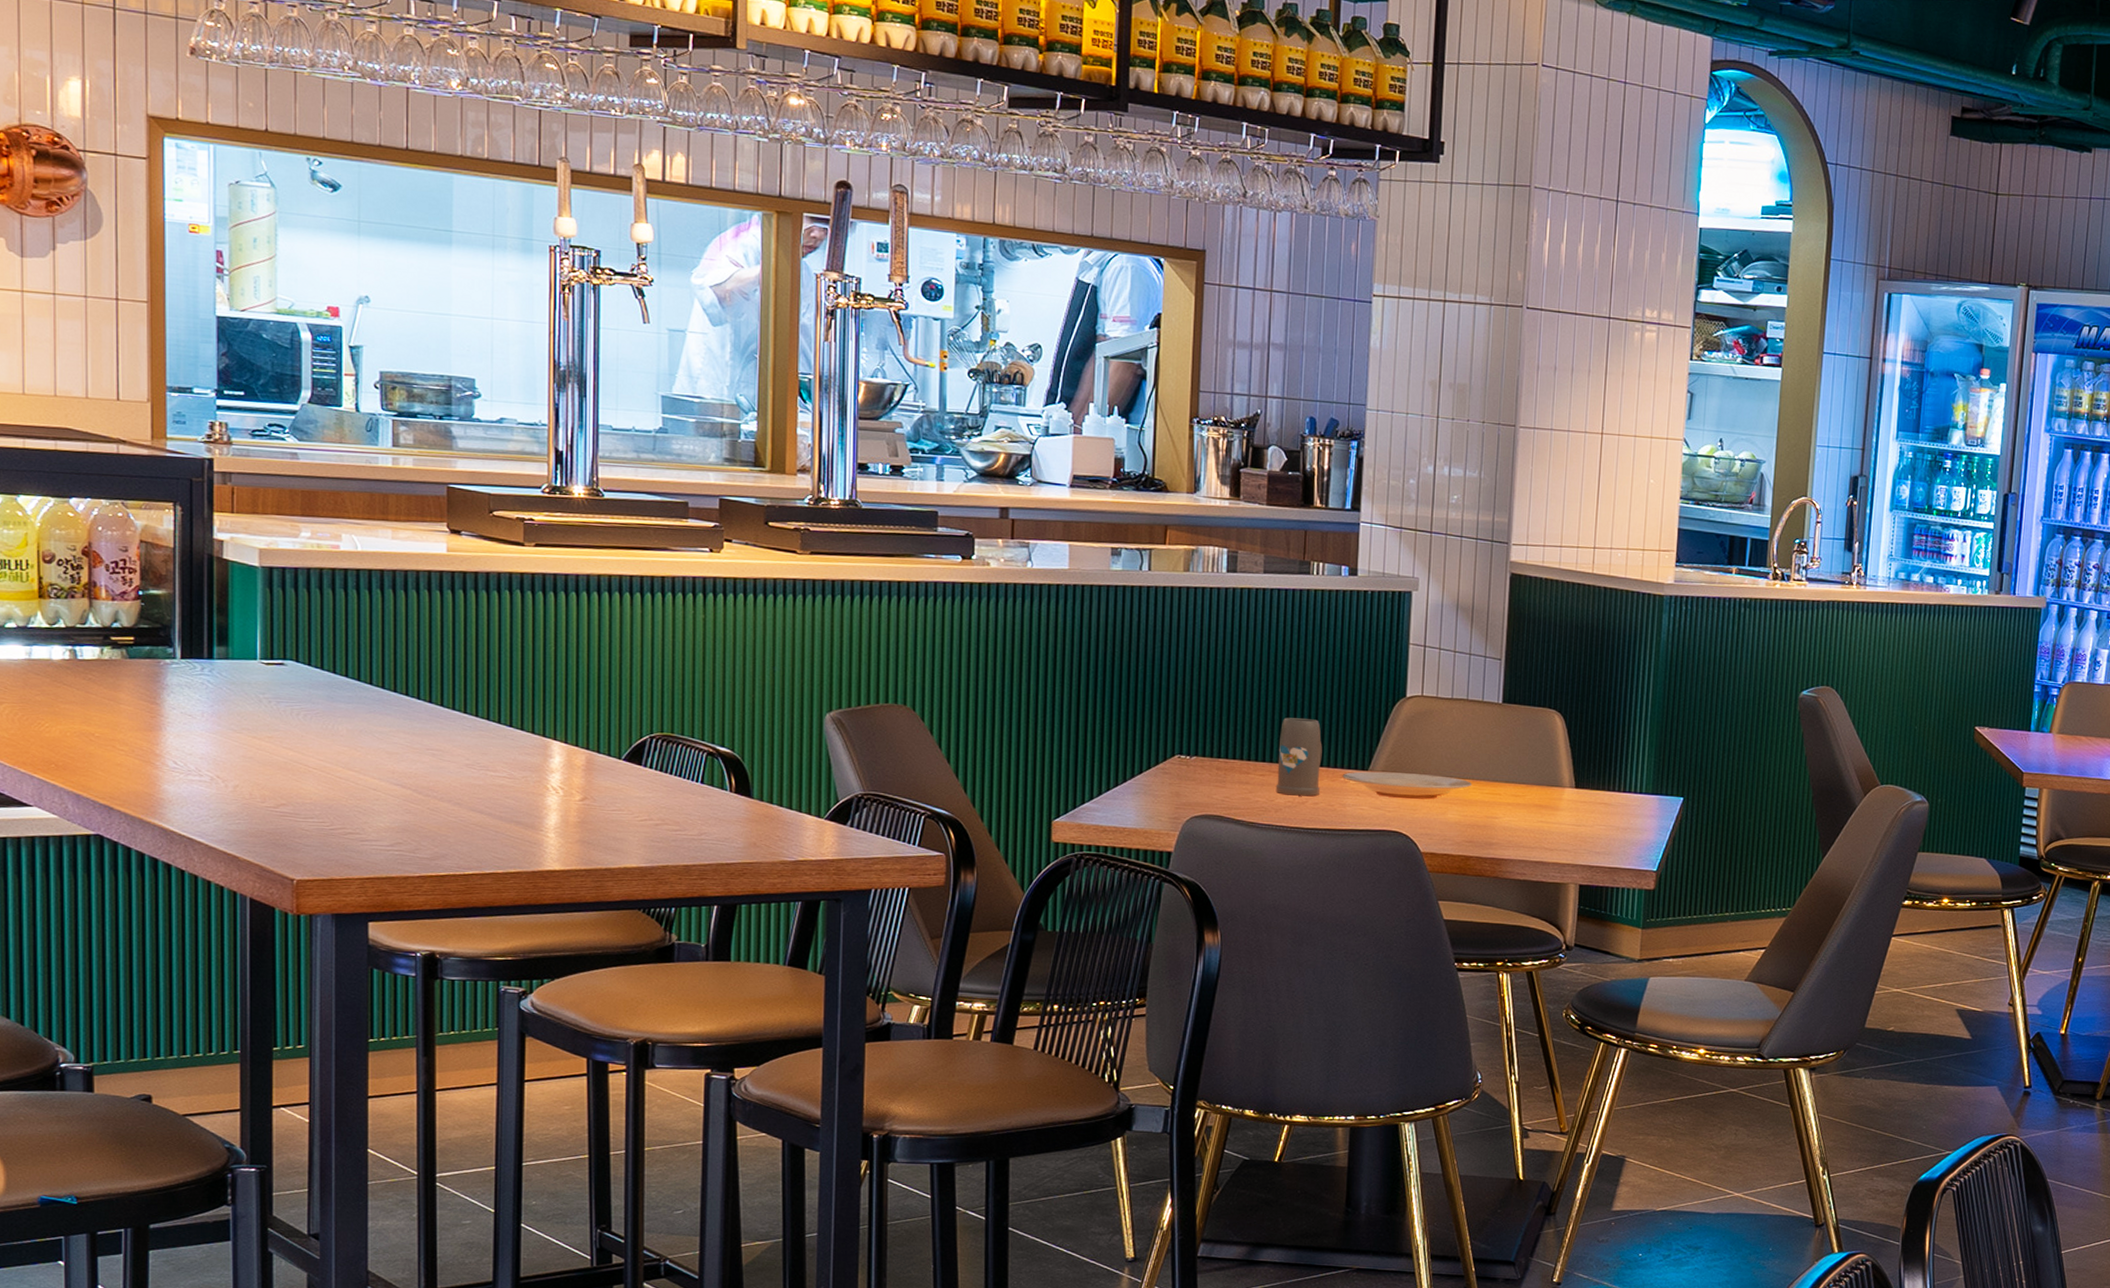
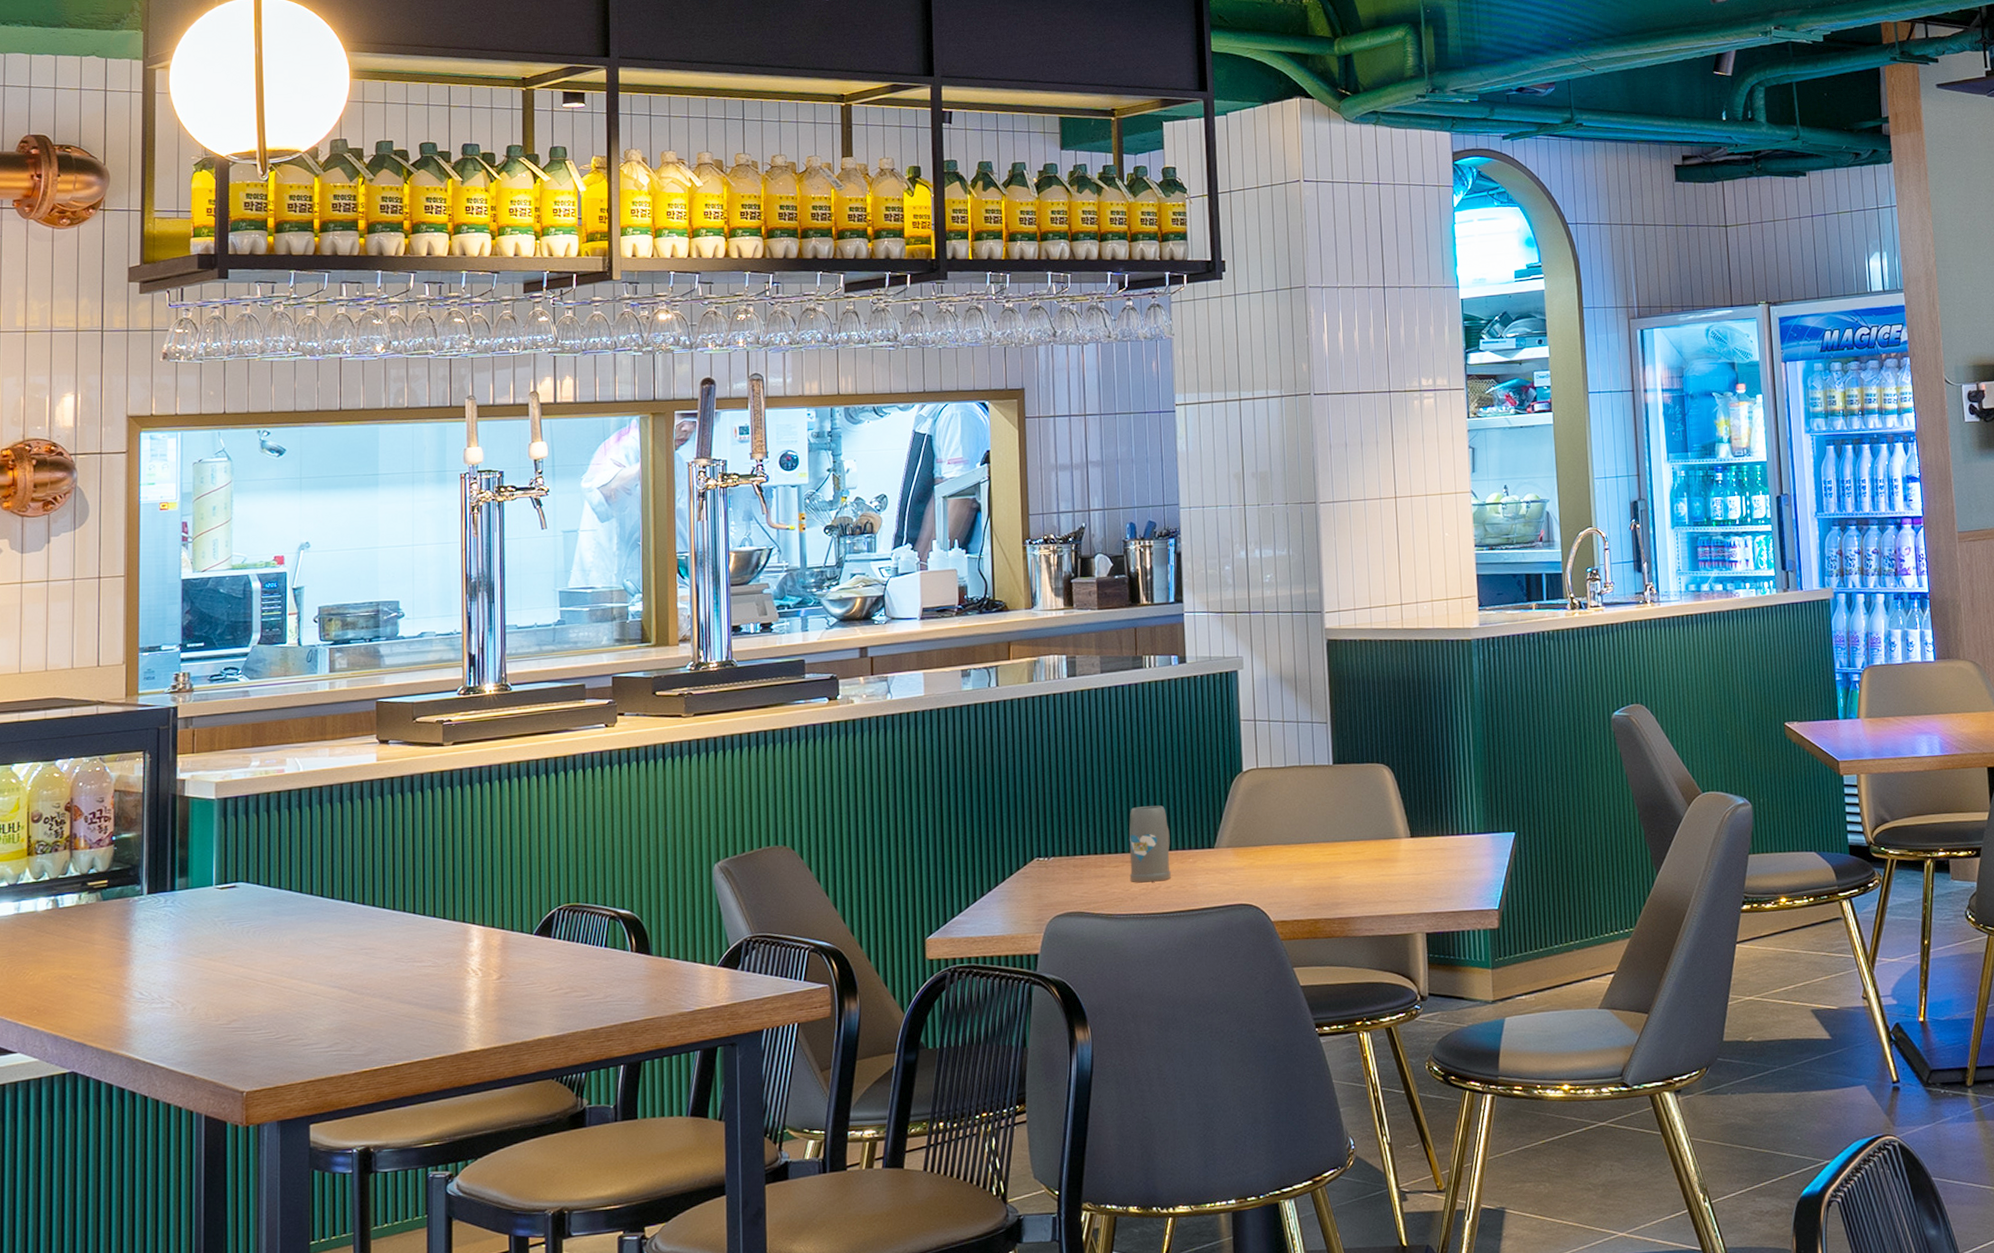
plate: present [1342,771,1472,800] -> none [1190,843,1313,872]

